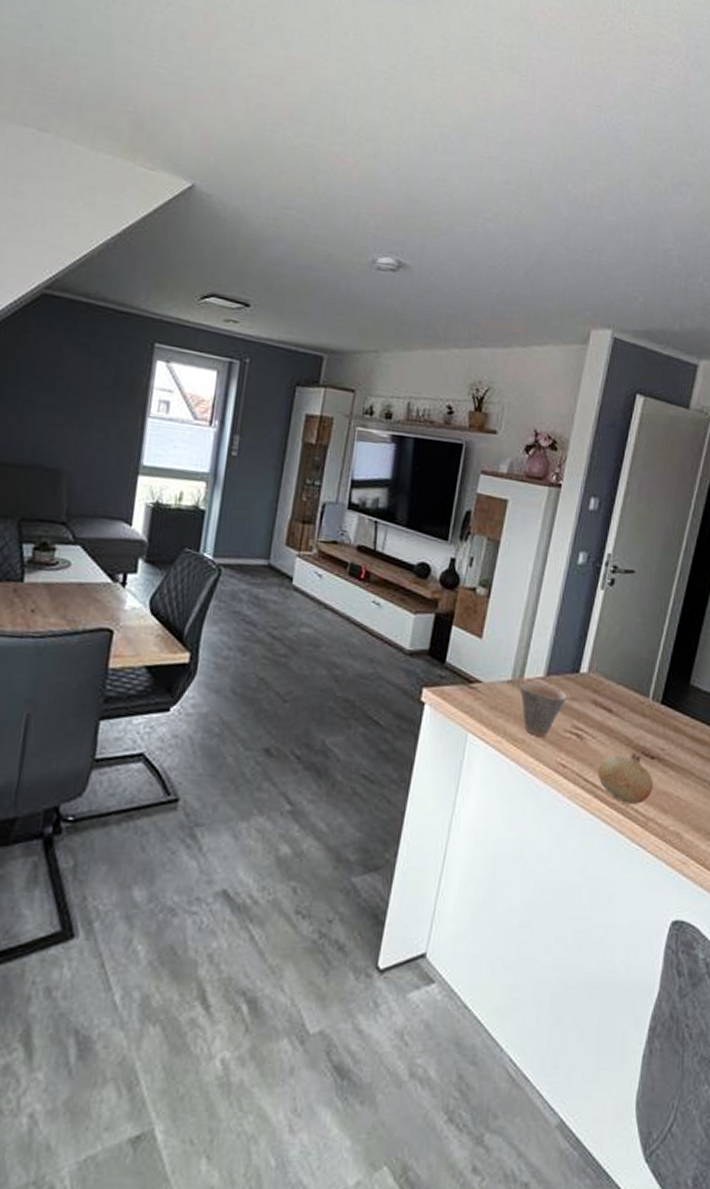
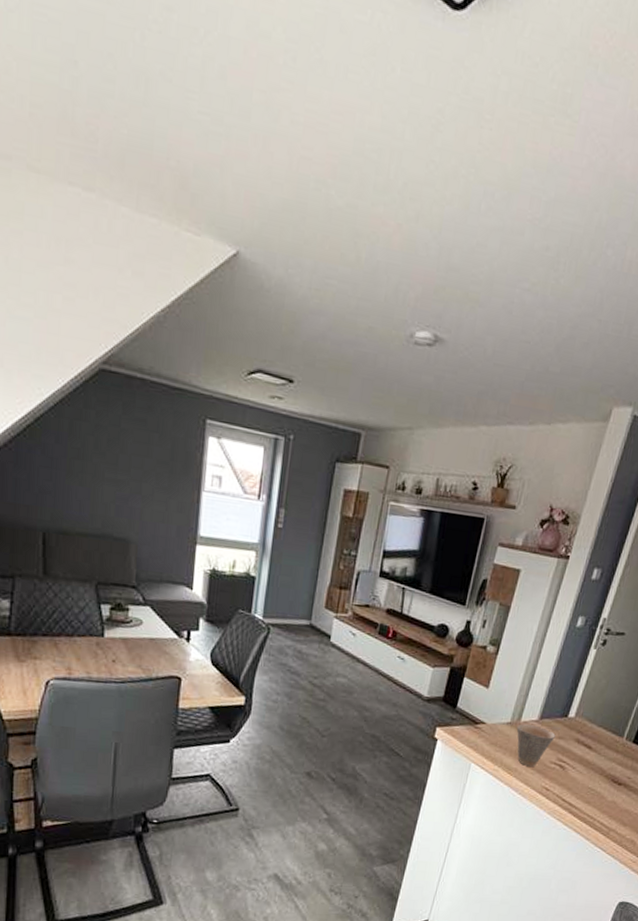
fruit: present [597,751,653,804] -> none [573,779,618,819]

